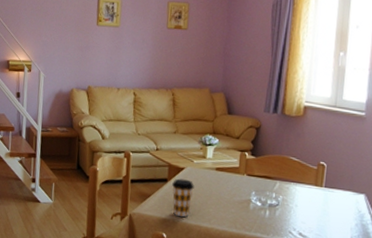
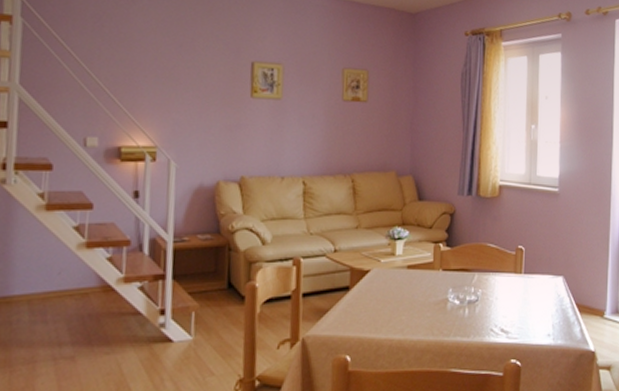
coffee cup: present [172,178,194,217] -> none [356,284,383,331]

